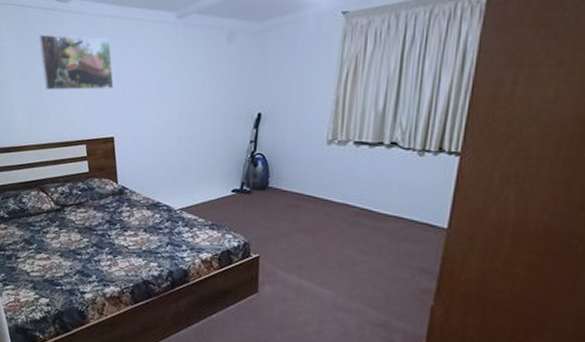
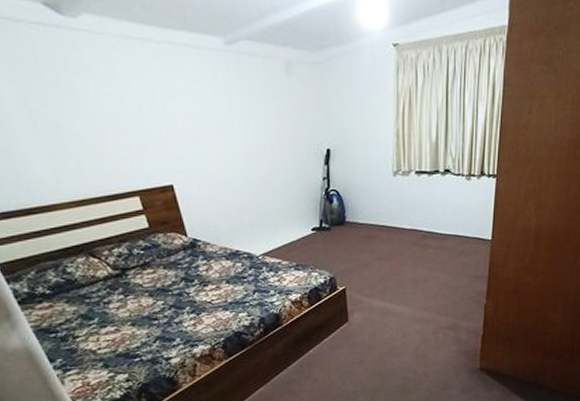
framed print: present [38,34,114,91] -> none [43,59,162,134]

